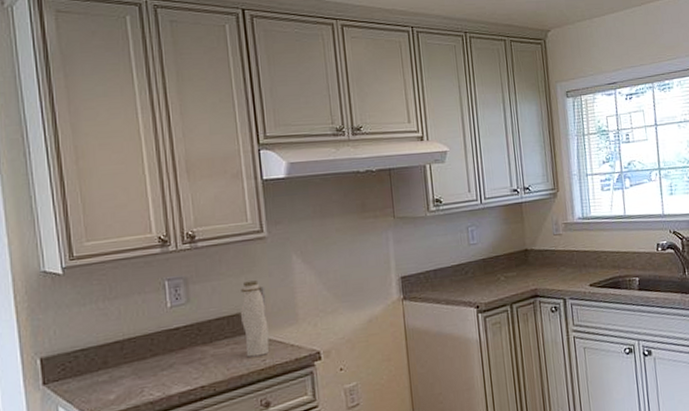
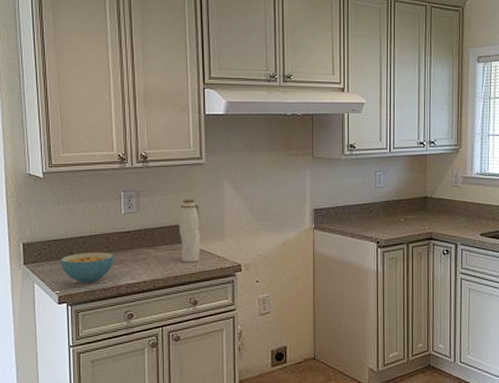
cereal bowl: none [92,356,162,399] -> present [61,252,114,283]

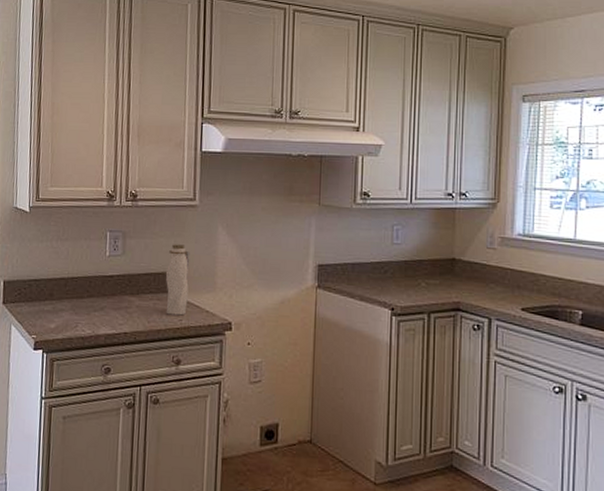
cereal bowl: present [61,252,114,283] -> none [39,295,95,330]

